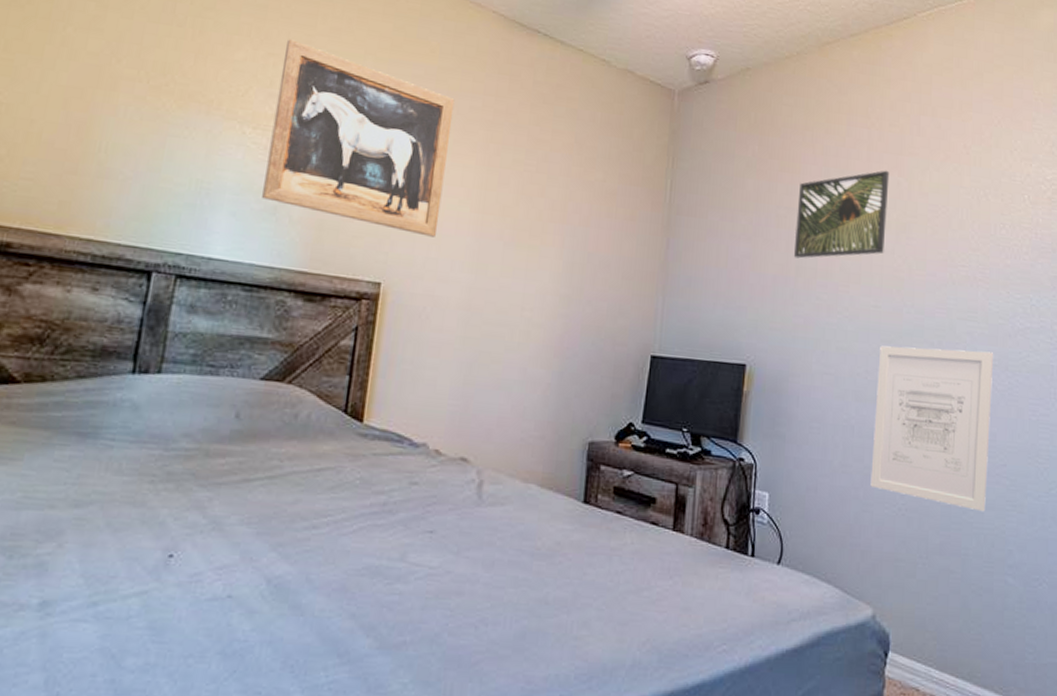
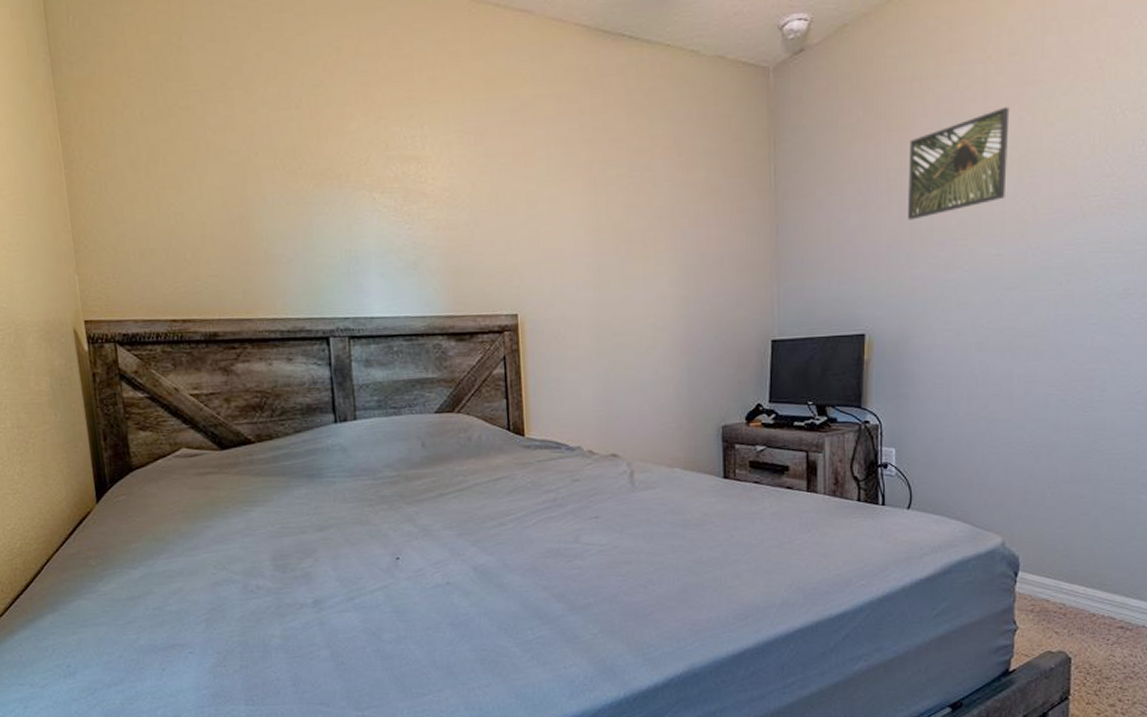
wall art: present [262,39,455,237] -> none [391,99,559,265]
wall art: present [870,345,994,512] -> none [996,281,1130,439]

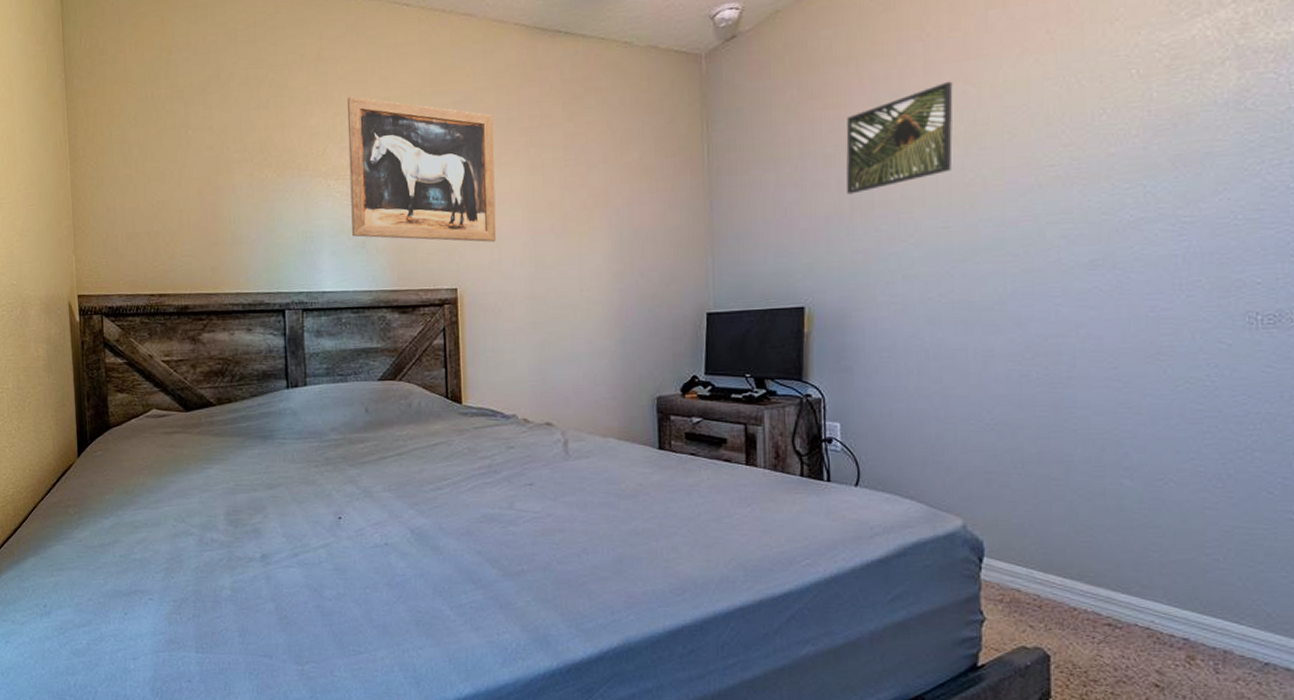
wall art: none [391,99,559,265] -> present [346,96,497,242]

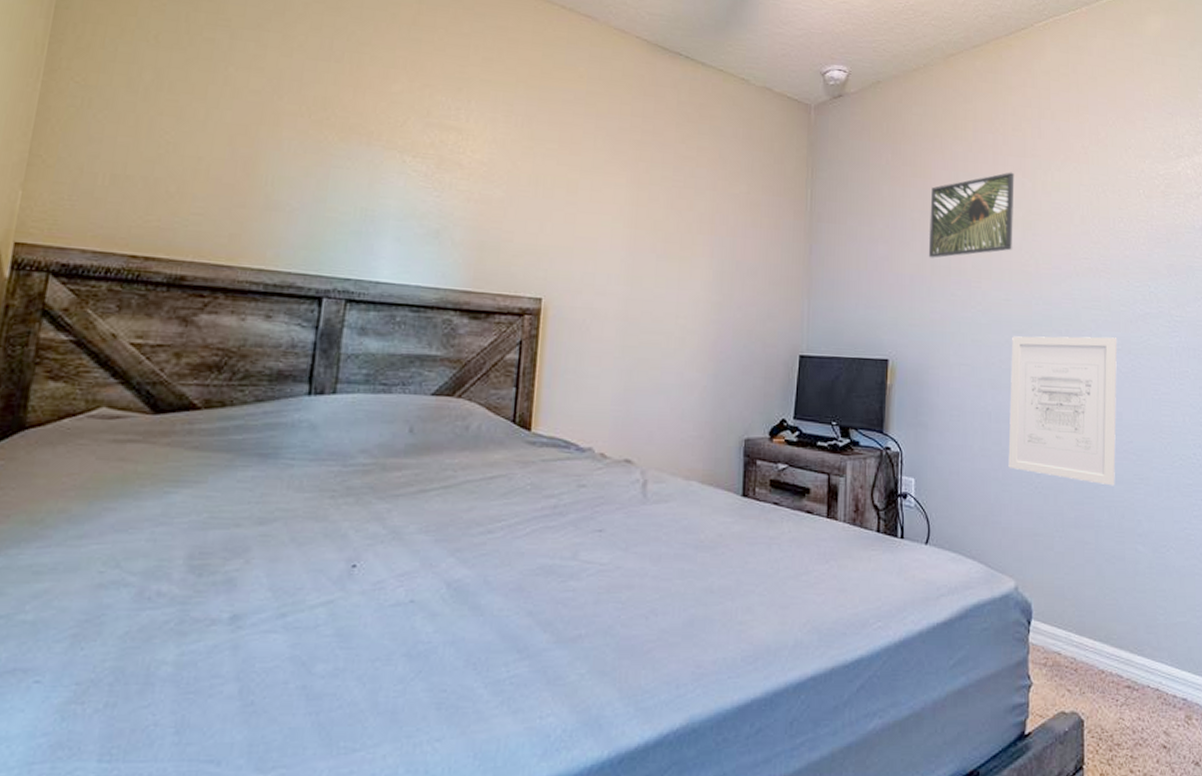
wall art: present [346,96,497,242] -> none [424,70,604,253]
wall art: none [951,252,1097,418] -> present [1008,336,1118,486]

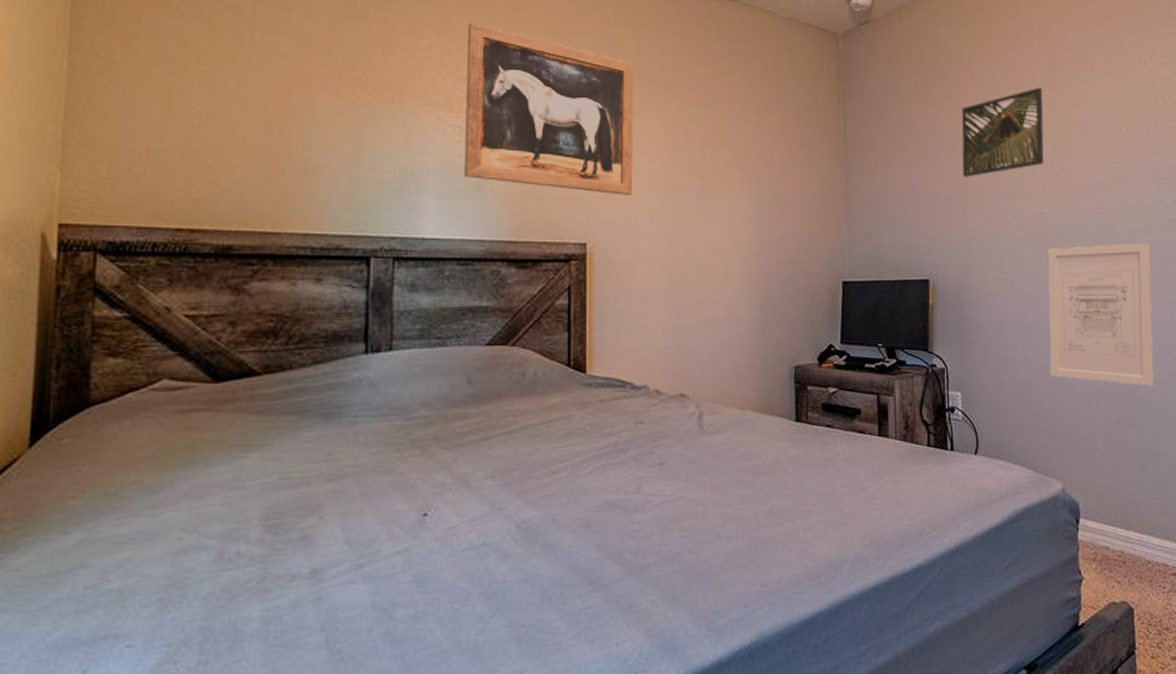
wall art: none [424,70,604,253] -> present [464,22,634,195]

